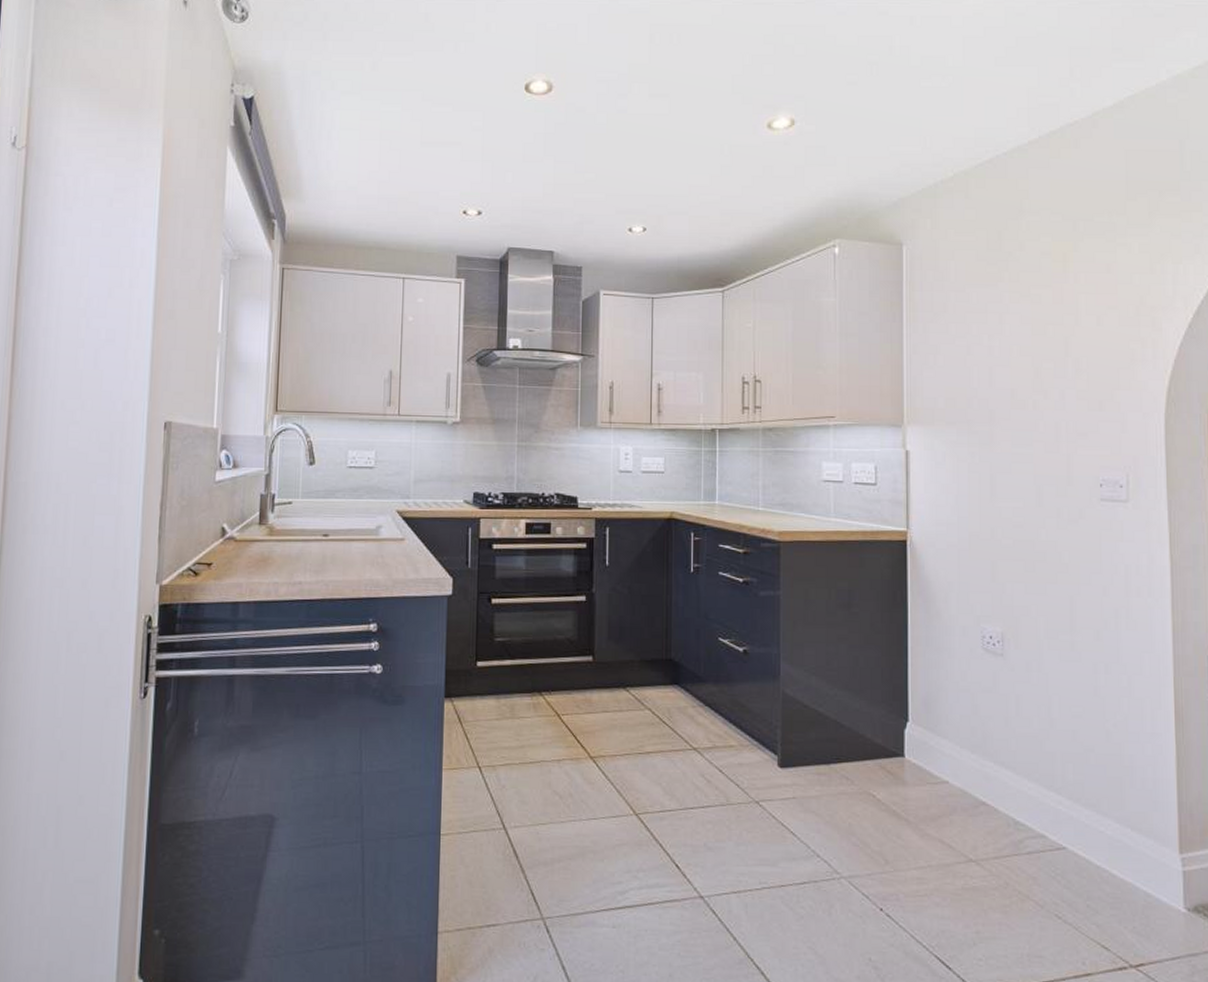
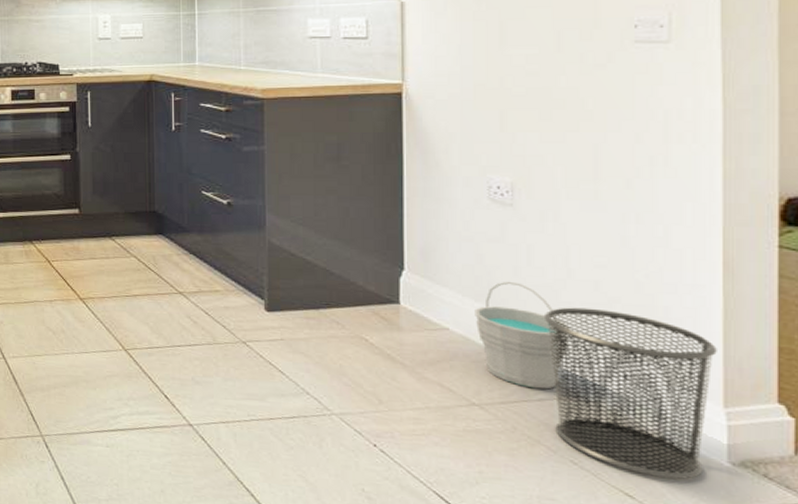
bucket: none [971,731,1054,842] -> present [475,281,572,390]
waste bin: none [1030,757,1173,929] -> present [543,307,717,480]

